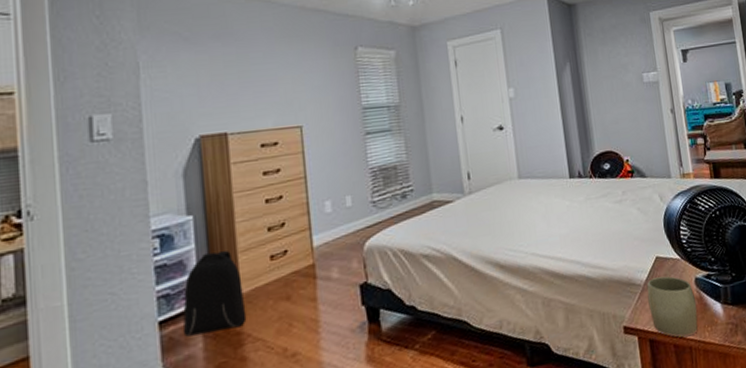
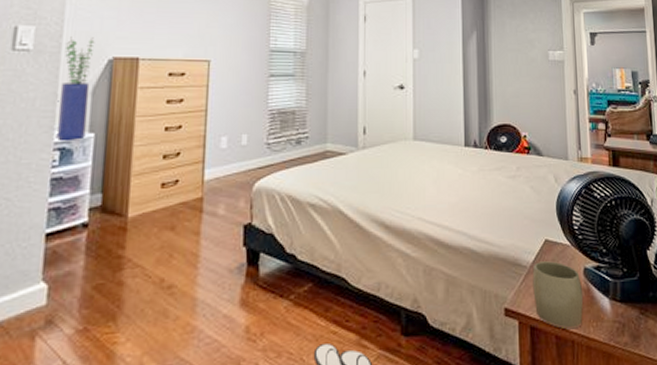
vase: none [148,118,184,227] -> present [56,37,95,140]
backpack: present [182,251,247,337] -> none [67,173,131,253]

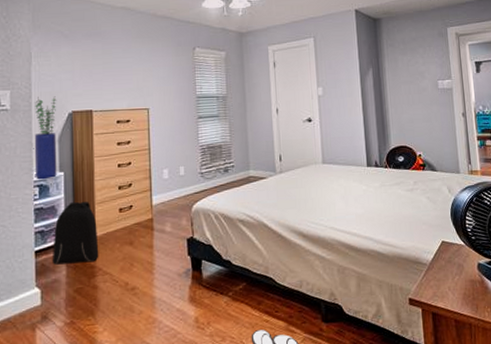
backpack: none [67,173,131,253] -> present [52,202,99,265]
mug: present [532,261,584,330] -> none [432,259,479,315]

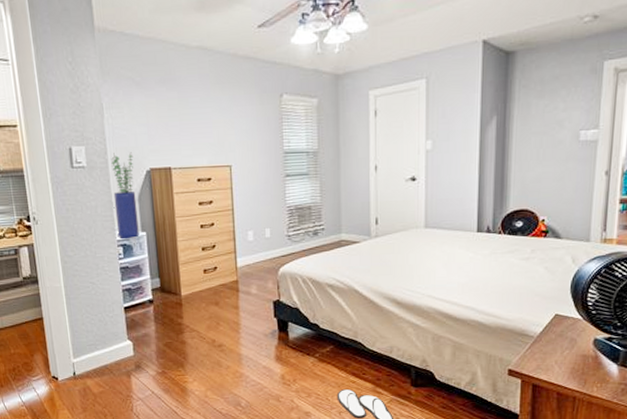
backpack: present [52,202,99,265] -> none [140,262,186,321]

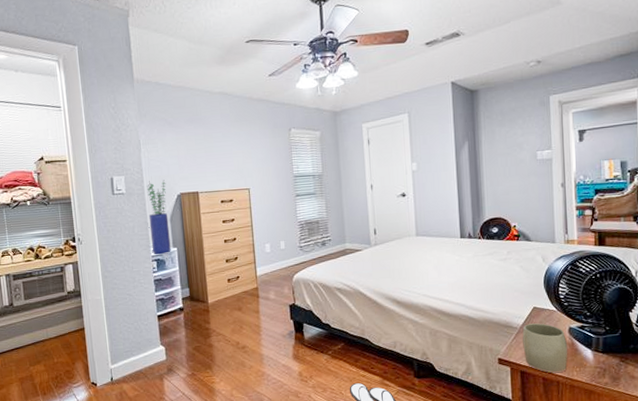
mug: none [538,332,591,388] -> present [522,323,568,373]

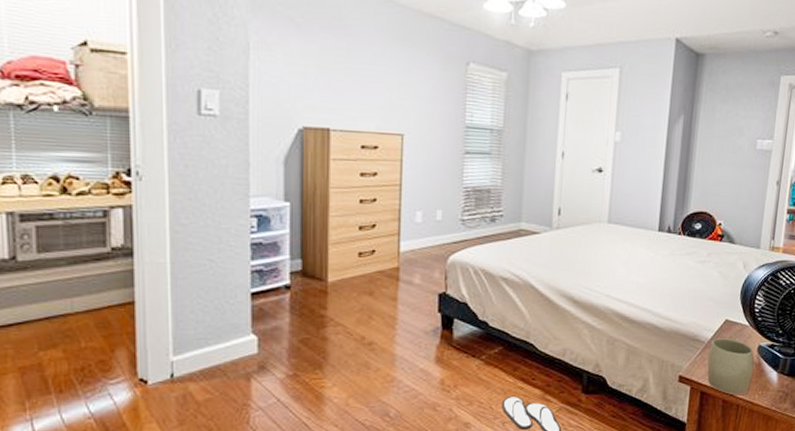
vase: present [147,180,171,254] -> none [252,103,283,208]

